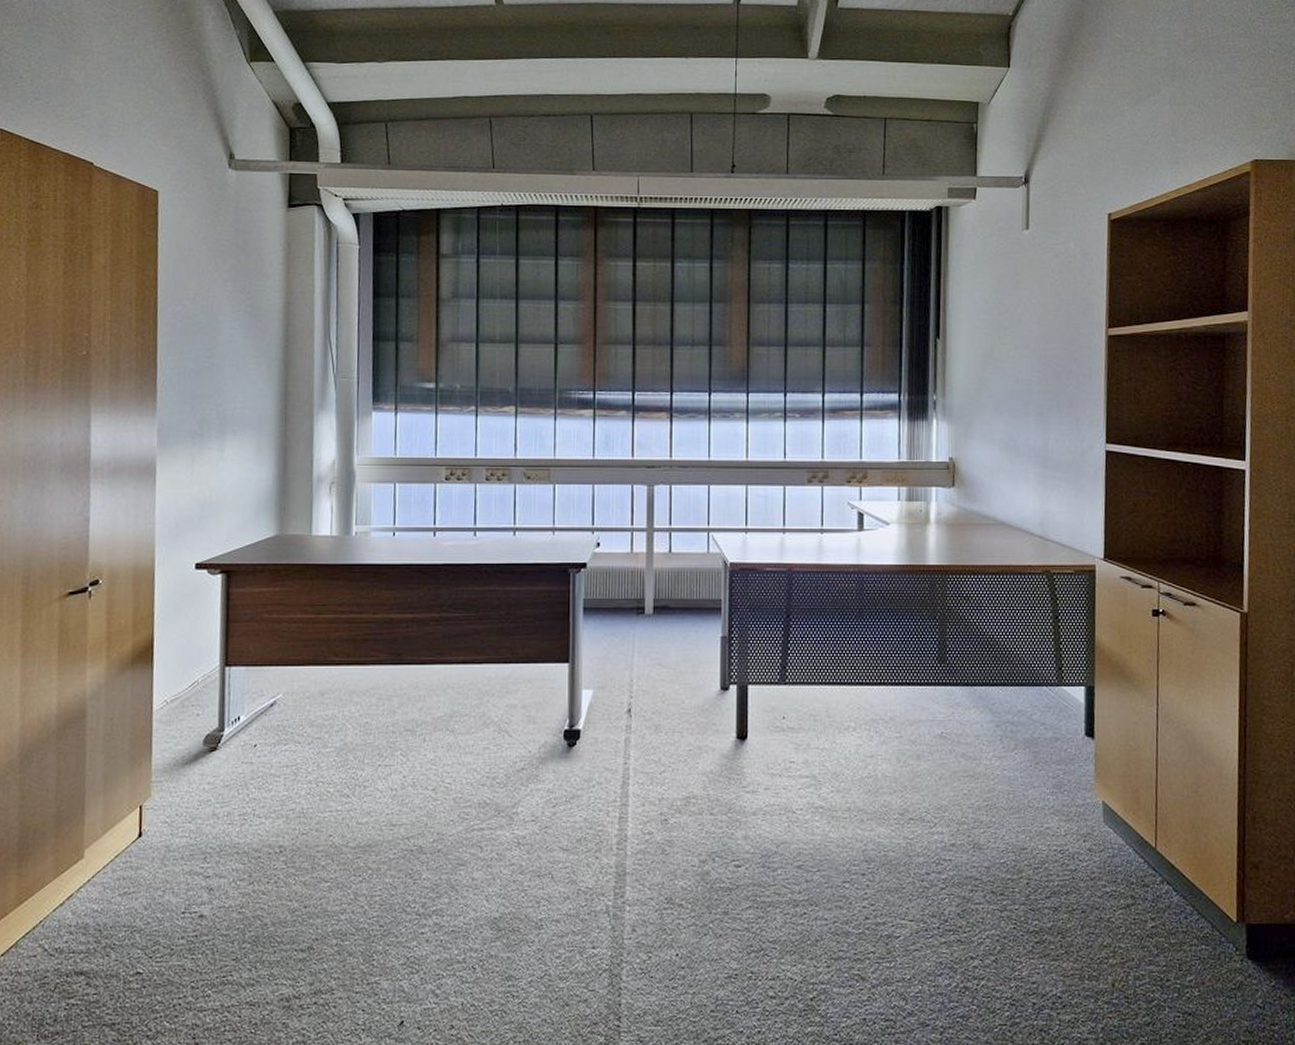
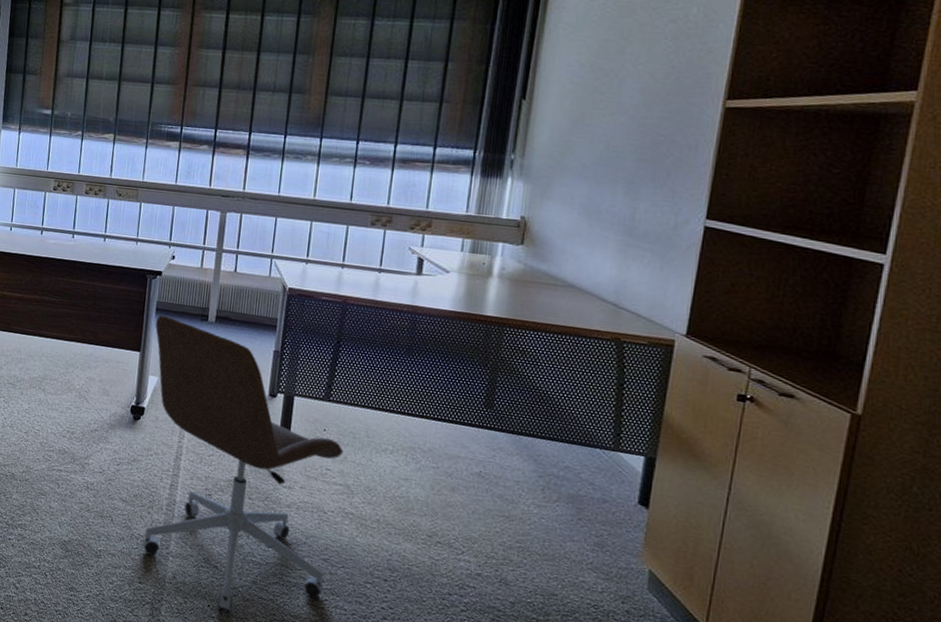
office chair: none [585,614,806,956] -> present [142,314,344,612]

